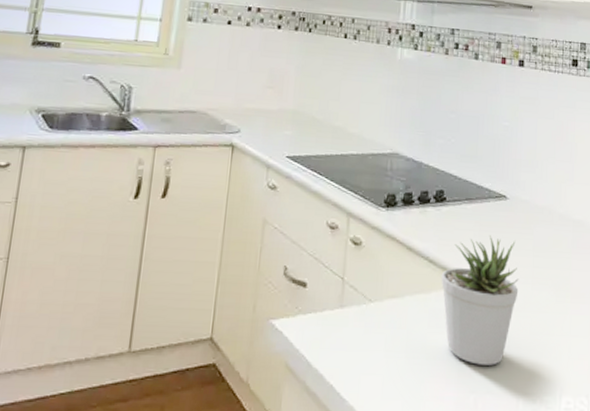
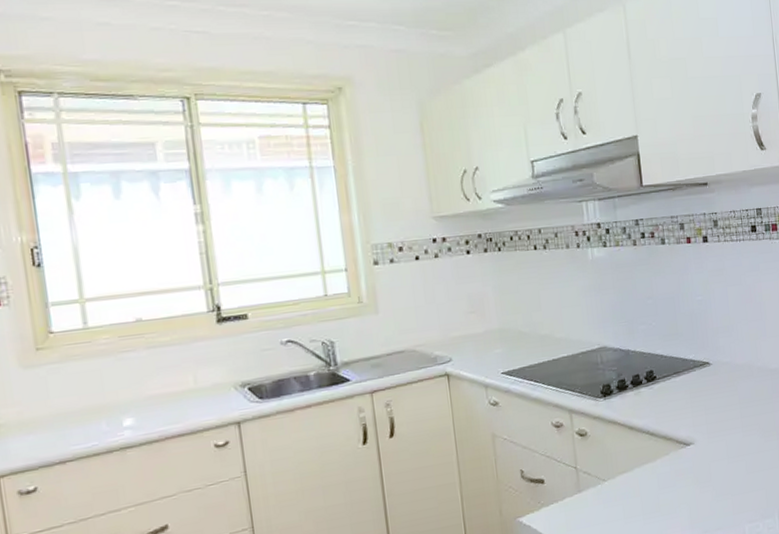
potted plant: present [441,235,519,365] -> none [662,399,732,510]

